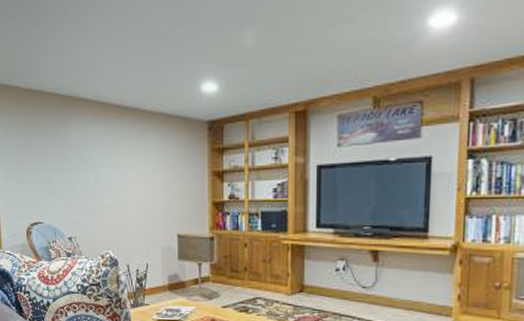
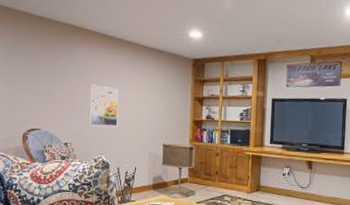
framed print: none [90,166,124,216] -> present [88,84,119,127]

